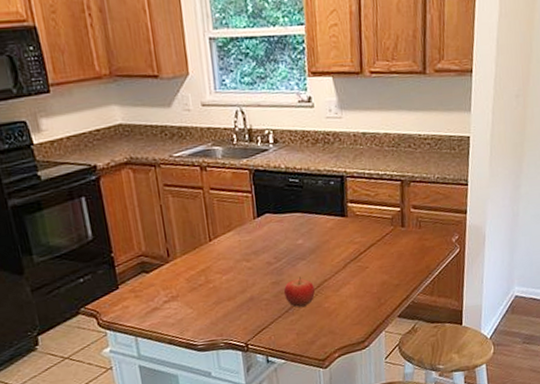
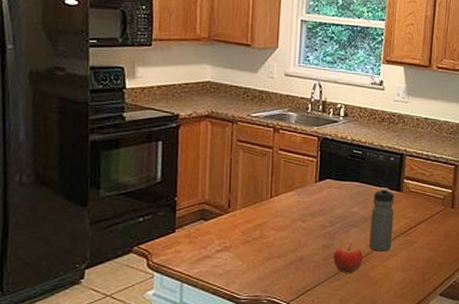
water bottle: none [317,214,343,282] -> present [369,188,394,252]

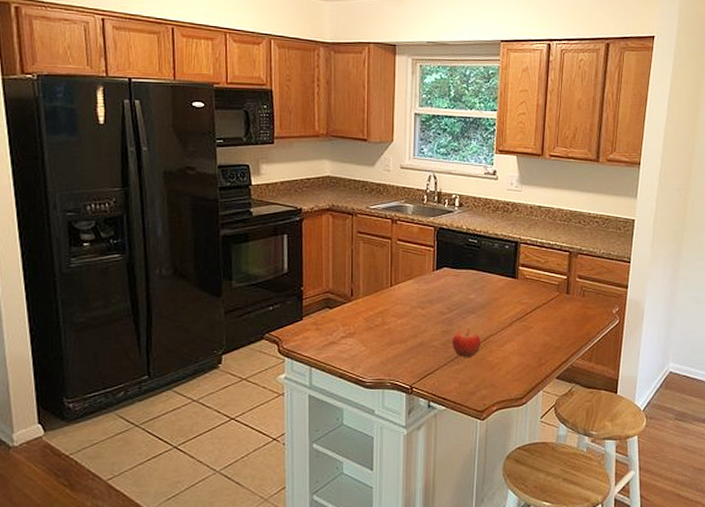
water bottle: present [369,188,394,252] -> none [487,275,510,337]

